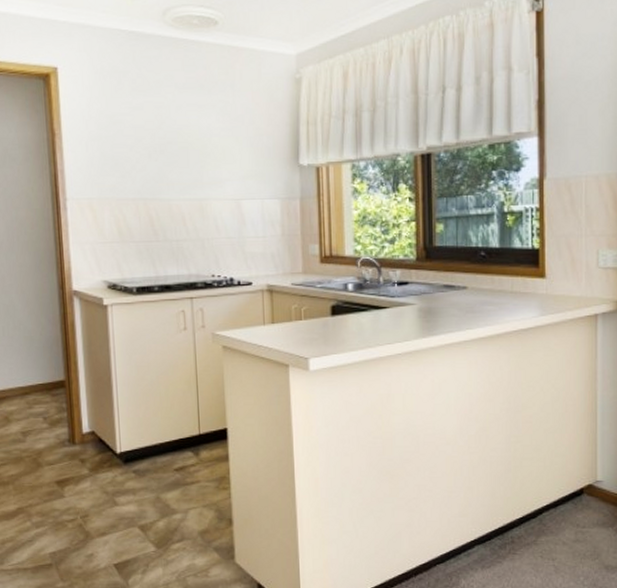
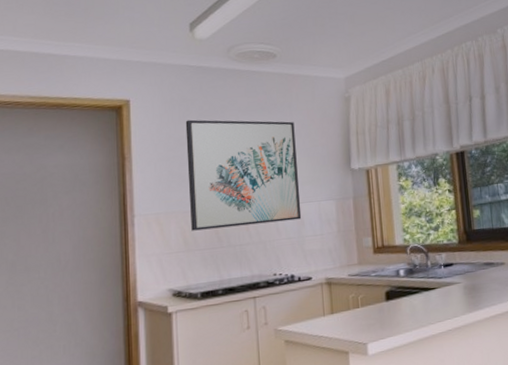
wall art: none [117,94,243,221] -> present [185,119,302,231]

